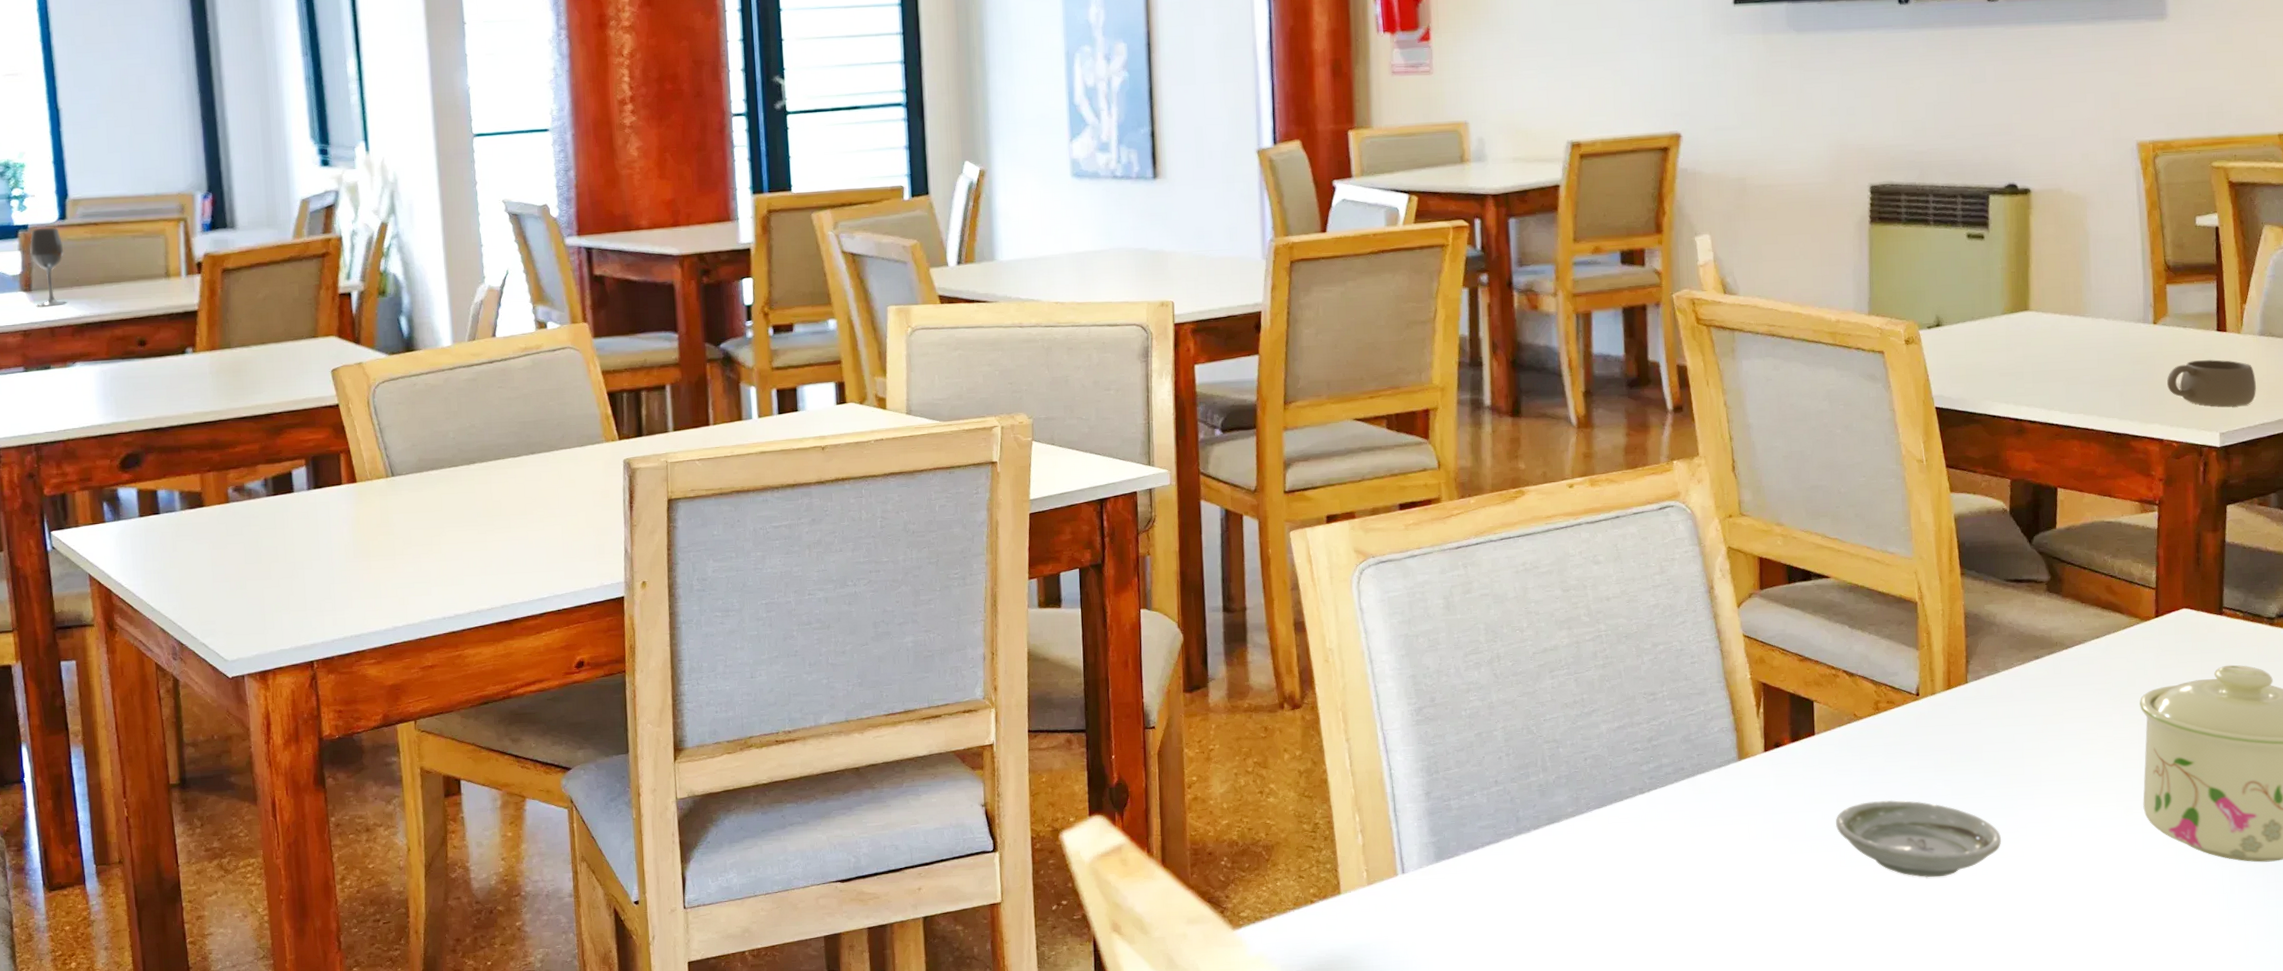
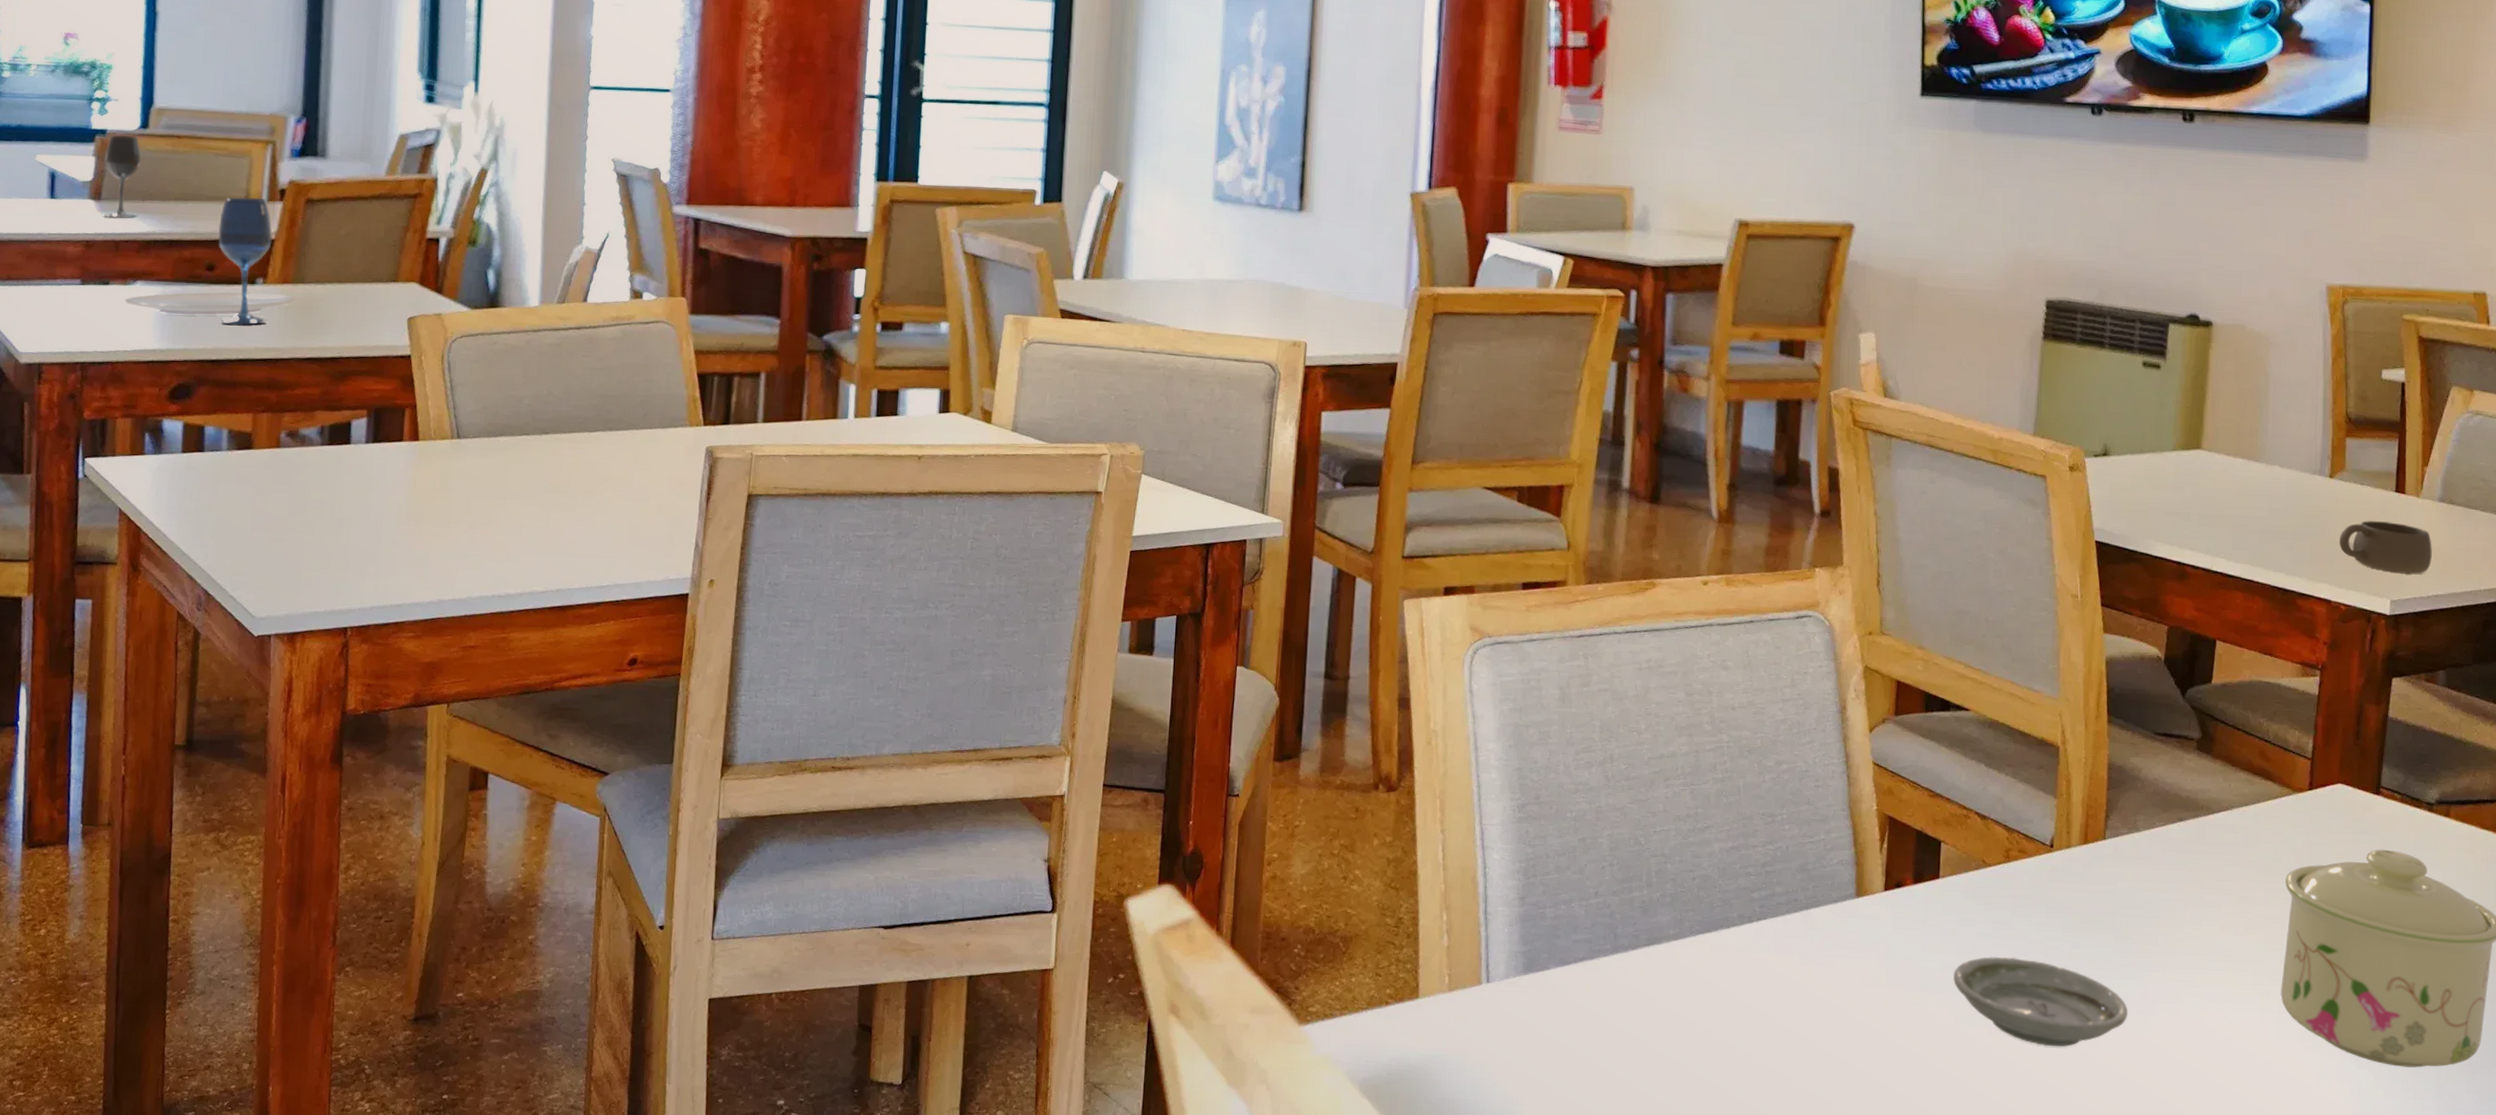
plate: none [67,361,224,390] -> present [124,292,295,316]
wineglass: none [144,273,202,394] -> present [217,197,272,325]

